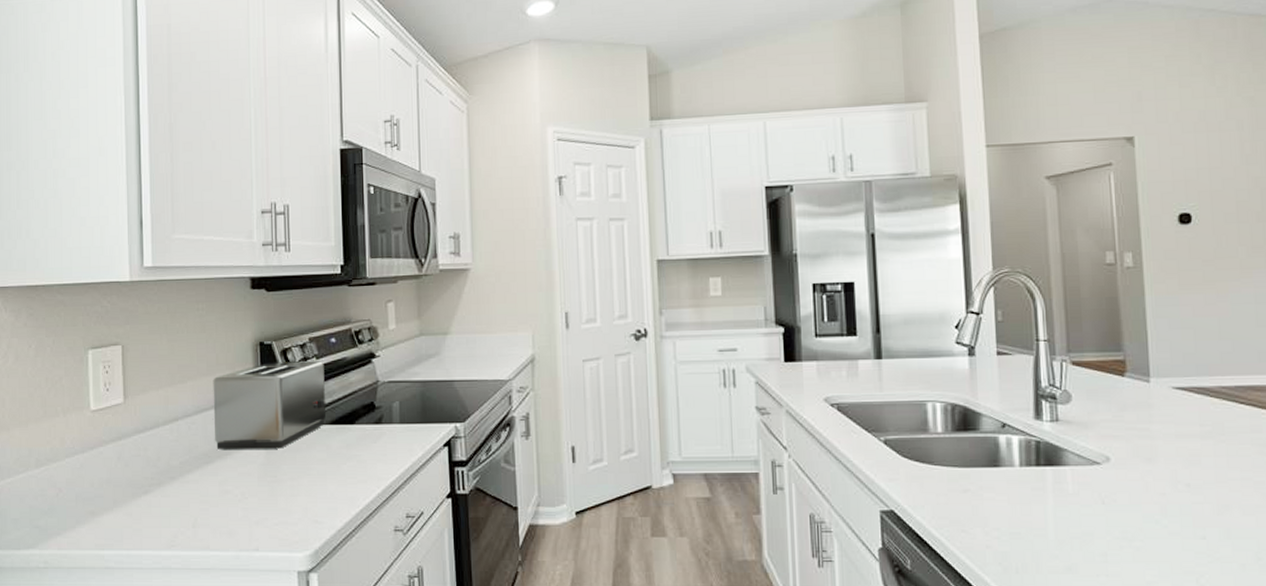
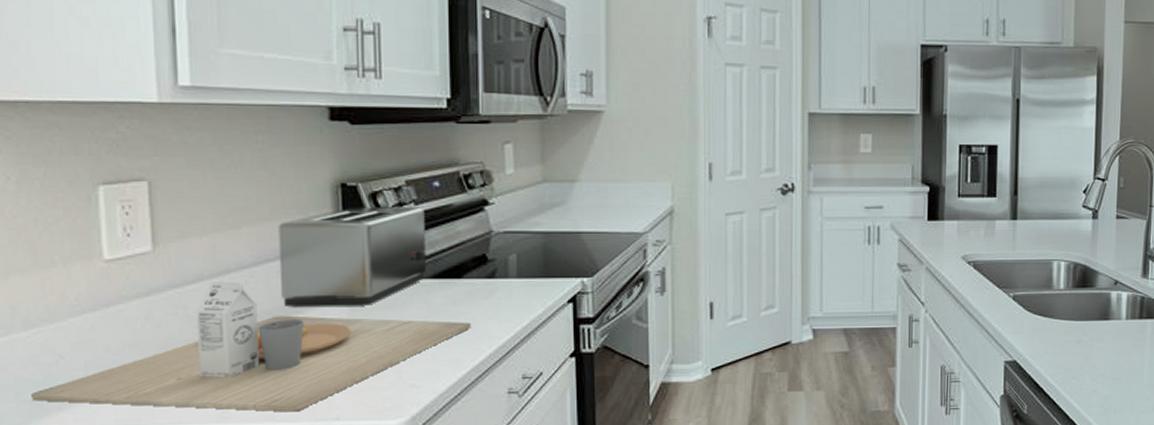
cutting board: none [40,428,363,542] -> present [31,282,472,412]

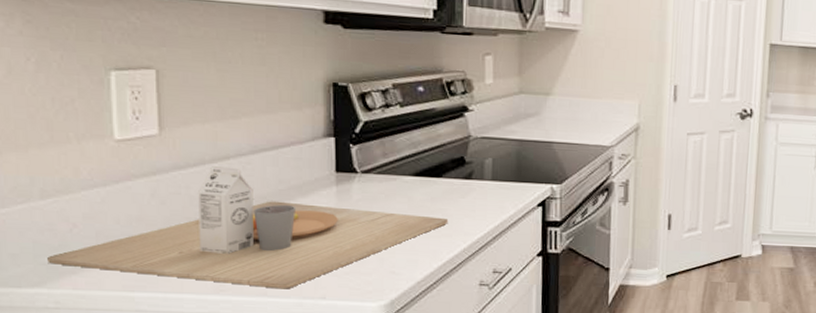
toaster: present [278,207,427,307] -> none [274,105,410,197]

